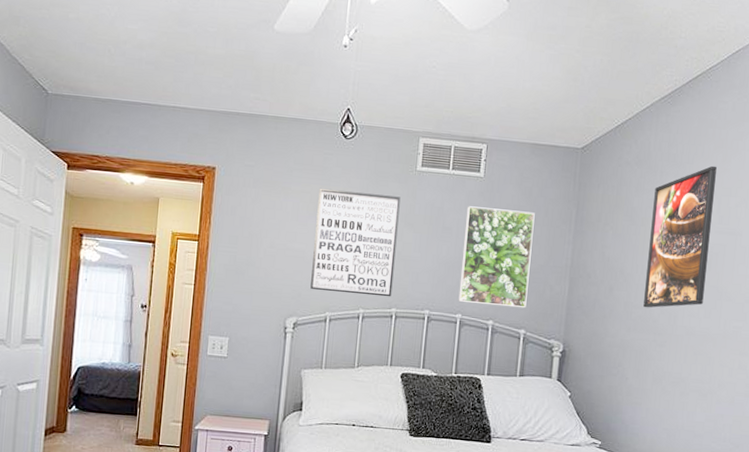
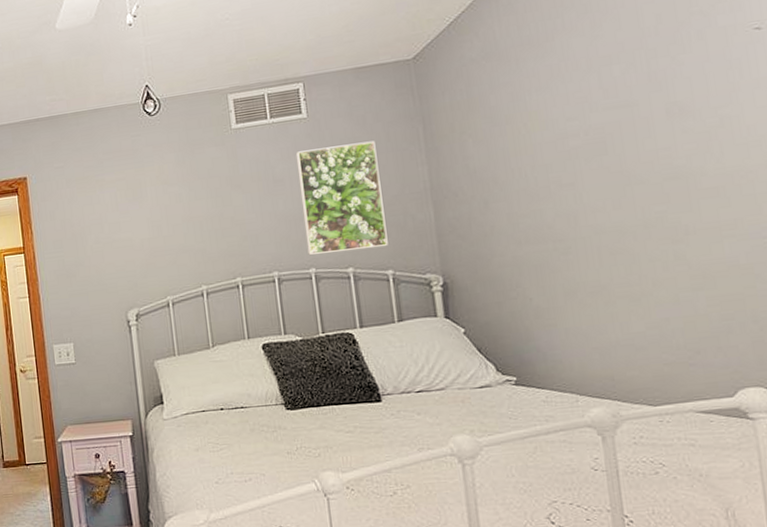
wall art: present [310,188,401,297] -> none [134,160,233,277]
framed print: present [643,165,717,308] -> none [513,35,608,215]

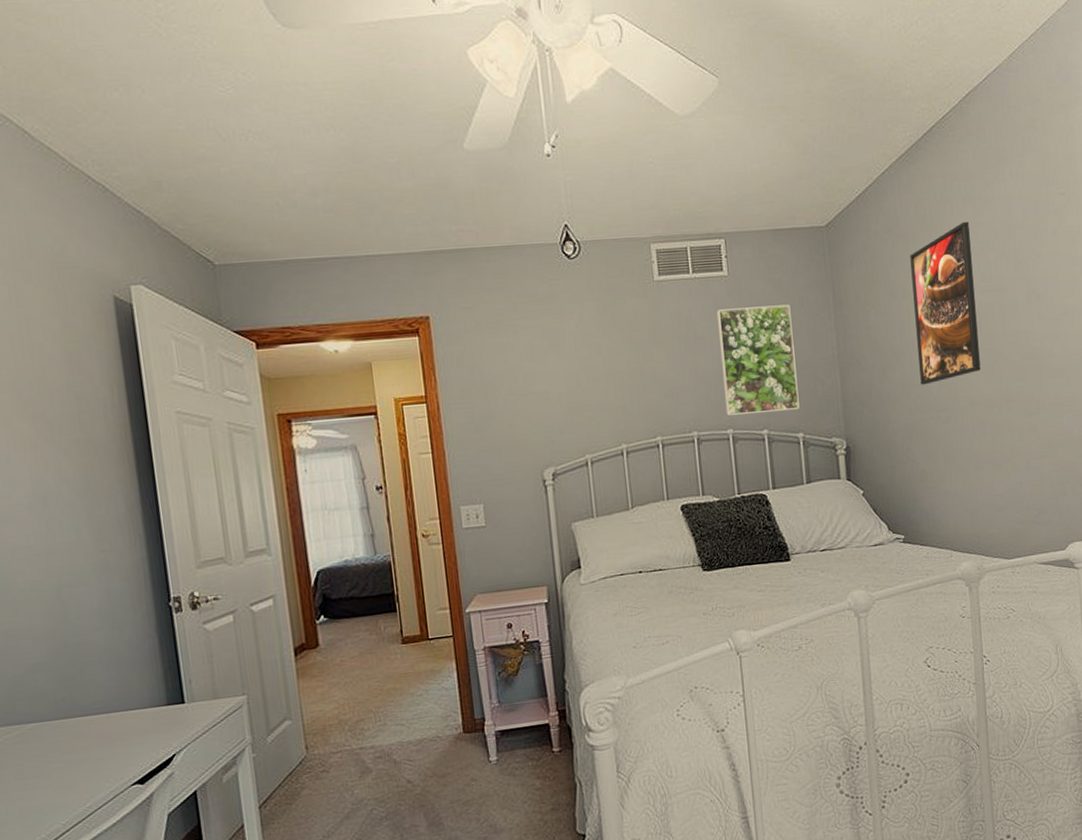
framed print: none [513,35,608,215] -> present [910,221,981,385]

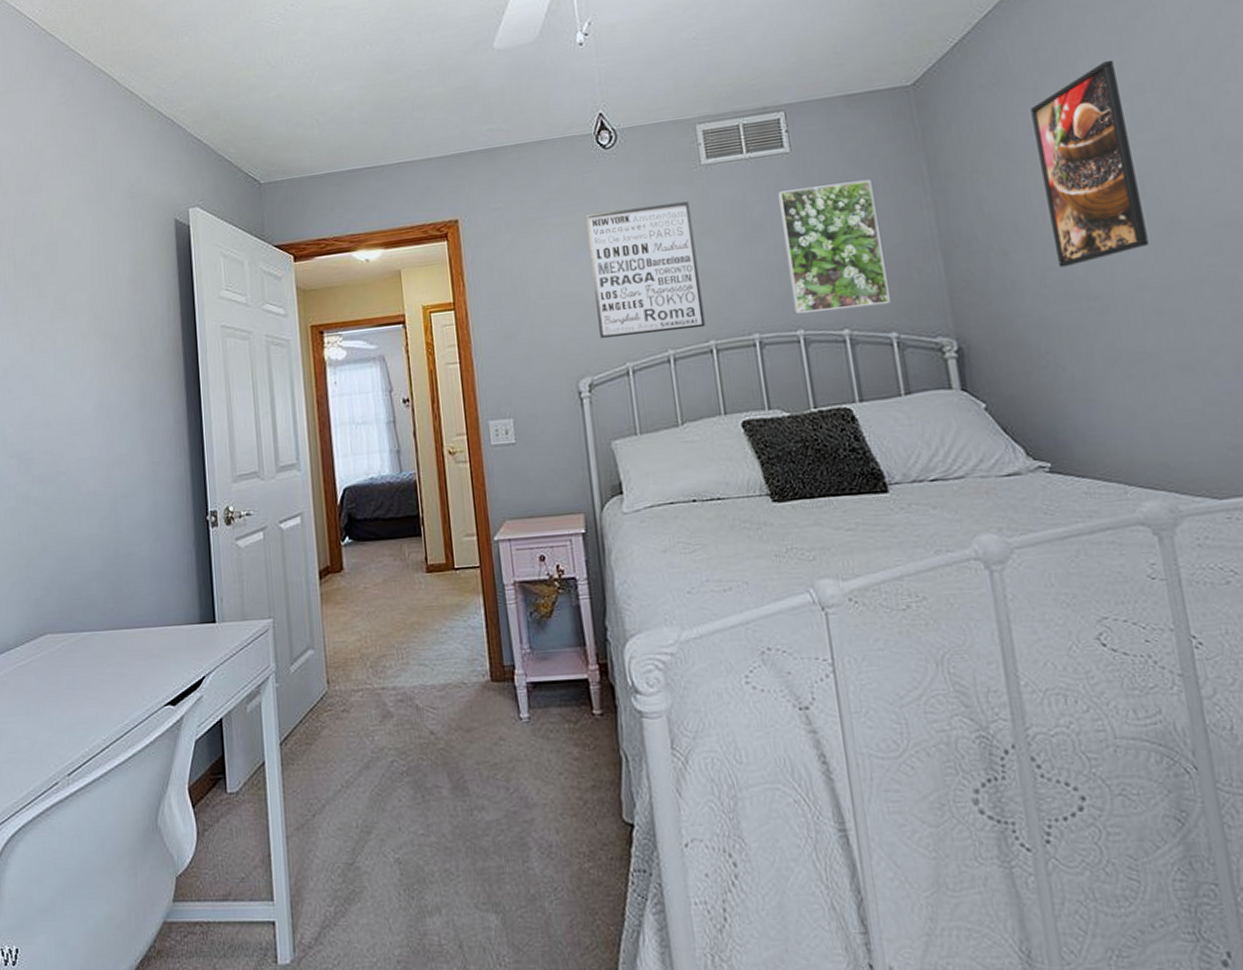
wall art: none [551,313,654,434] -> present [585,201,706,340]

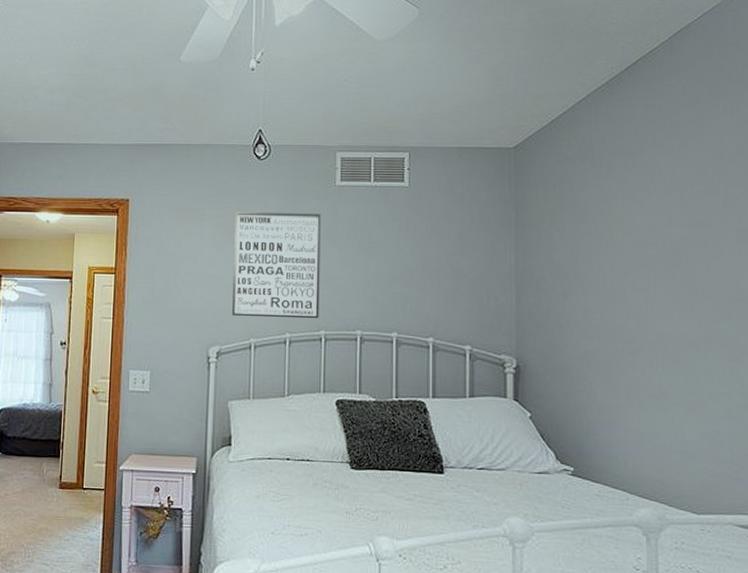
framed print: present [777,179,890,315] -> none [392,217,469,322]
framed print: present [1030,59,1149,268] -> none [603,153,676,314]

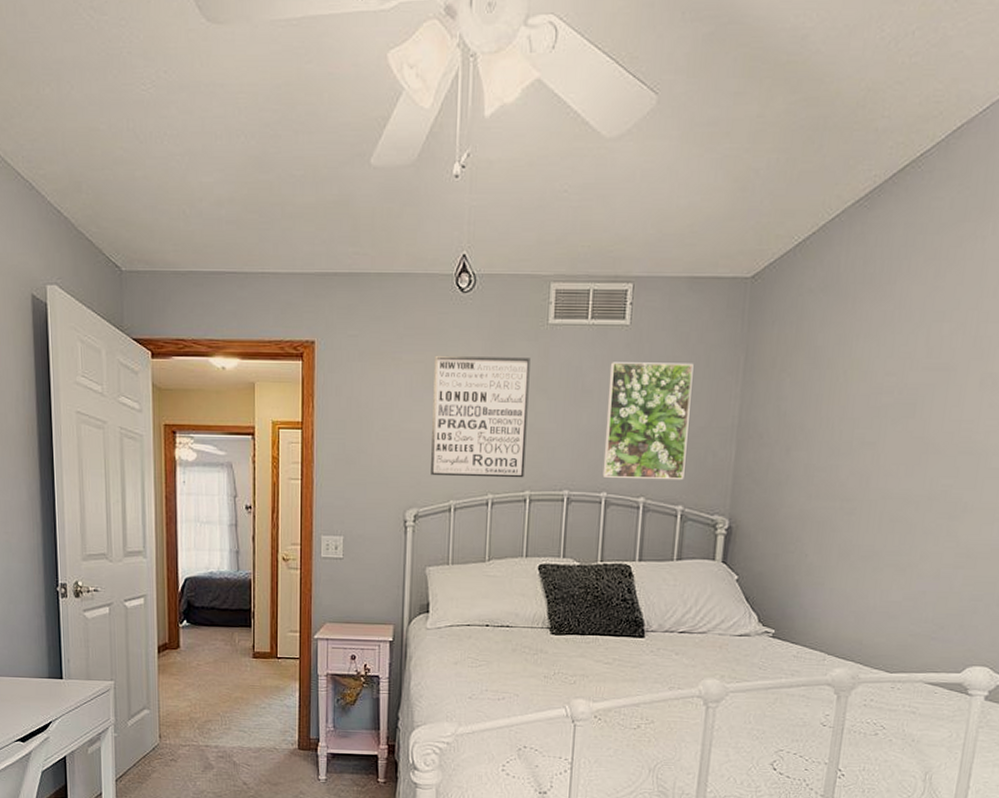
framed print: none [392,217,469,322] -> present [602,362,694,481]

